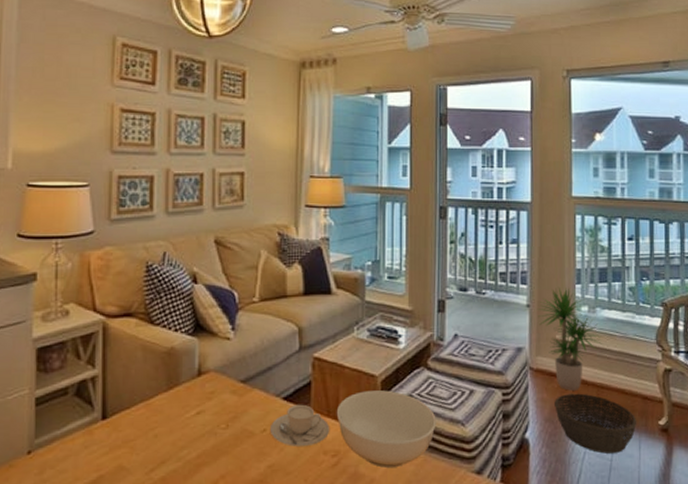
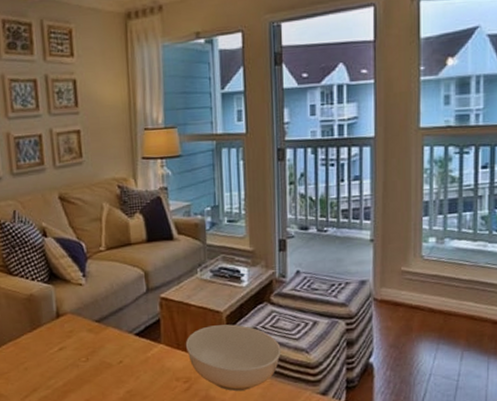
teacup: present [269,404,330,447] -> none [125,339,181,375]
potted plant: present [538,286,603,391] -> none [382,220,451,319]
basket: present [554,393,637,454] -> none [399,320,486,375]

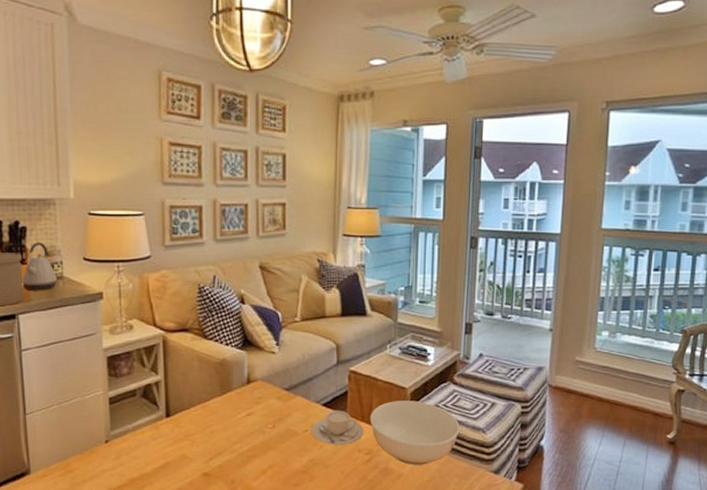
teacup: none [125,339,181,375] -> present [310,410,364,445]

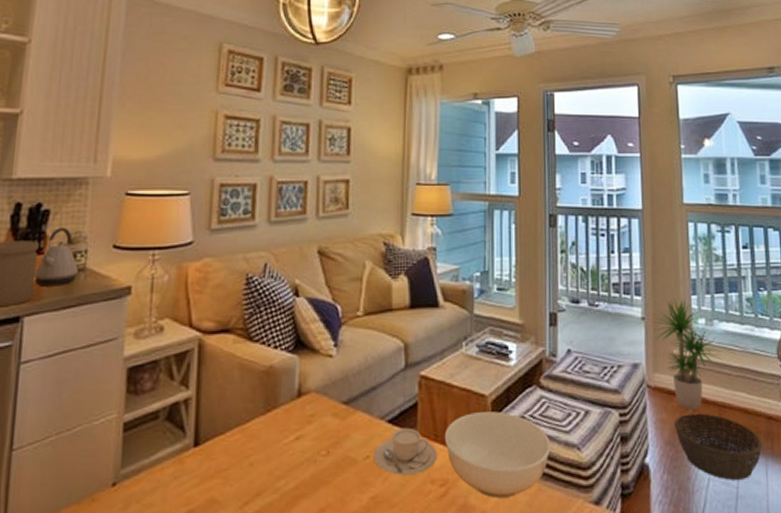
potted plant: none [560,313,621,406] -> present [653,298,722,411]
basket: none [570,408,647,461] -> present [674,413,763,480]

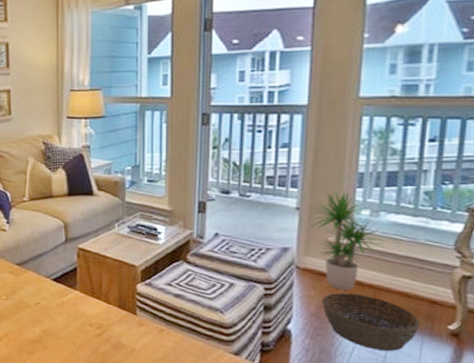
teacup: present [373,427,438,475] -> none [42,285,95,318]
bowl: present [444,411,551,498] -> none [99,278,195,342]

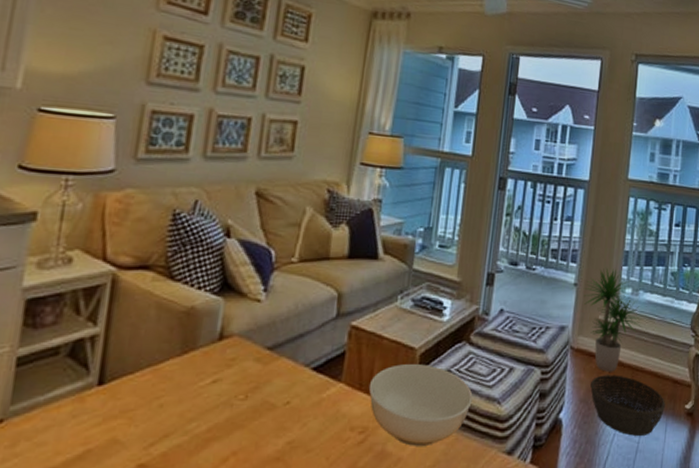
bowl: none [99,278,195,342] -> present [368,364,473,446]

